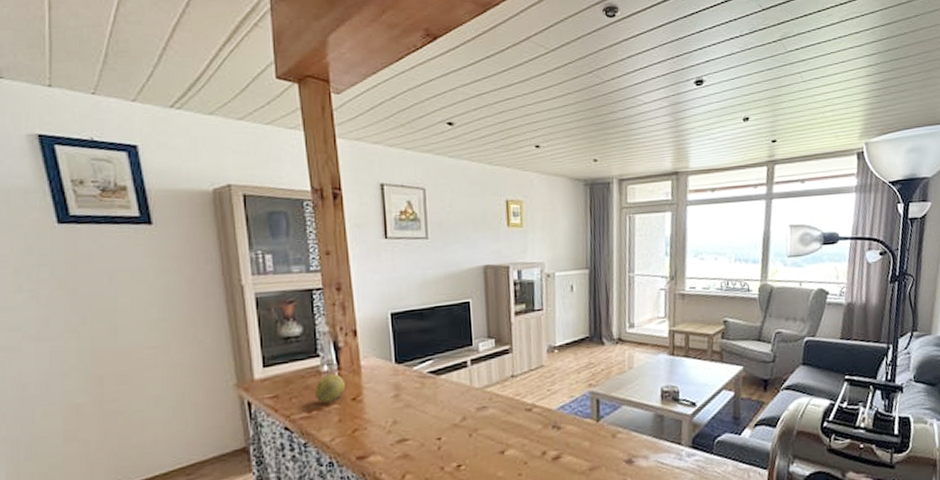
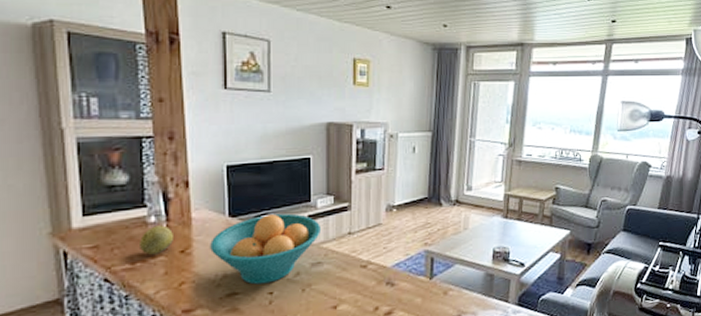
fruit bowl: none [379,358,485,431] -> present [210,213,322,285]

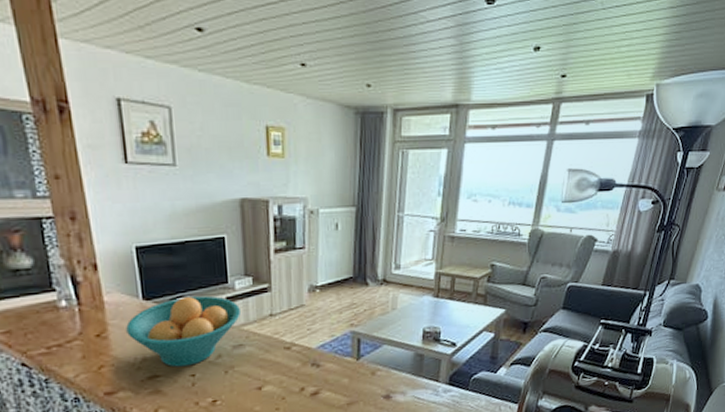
fruit: present [140,225,173,255] -> none [53,309,87,339]

